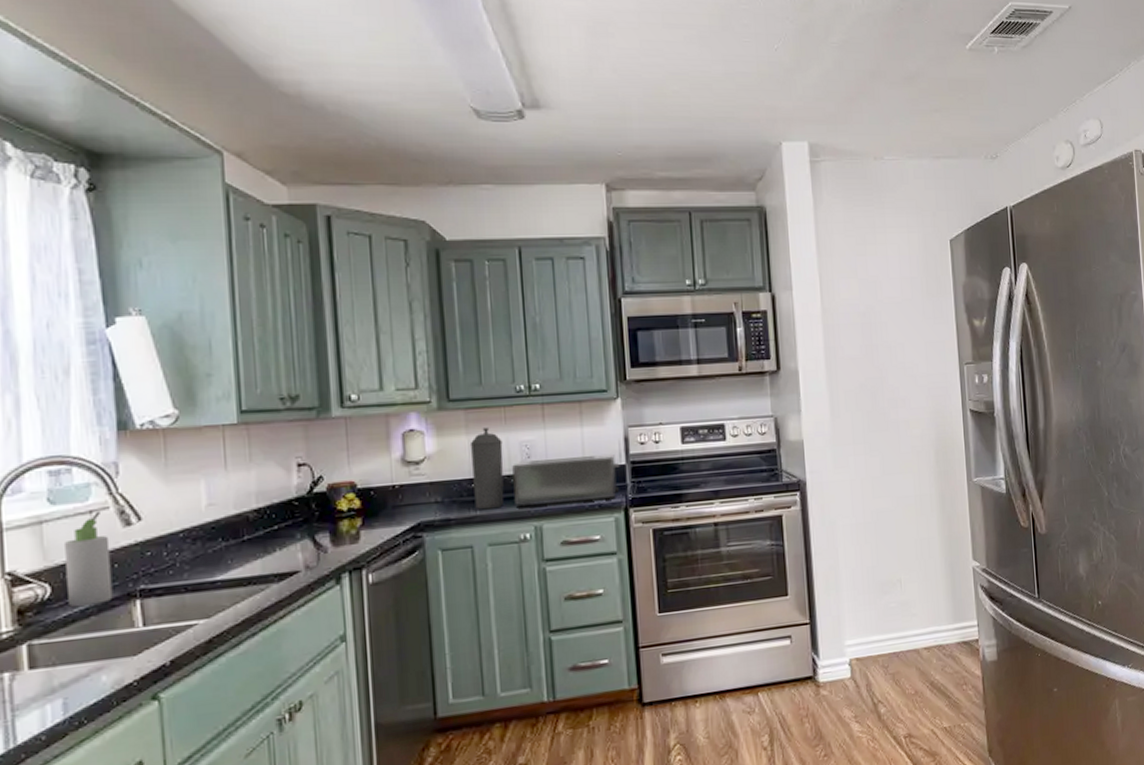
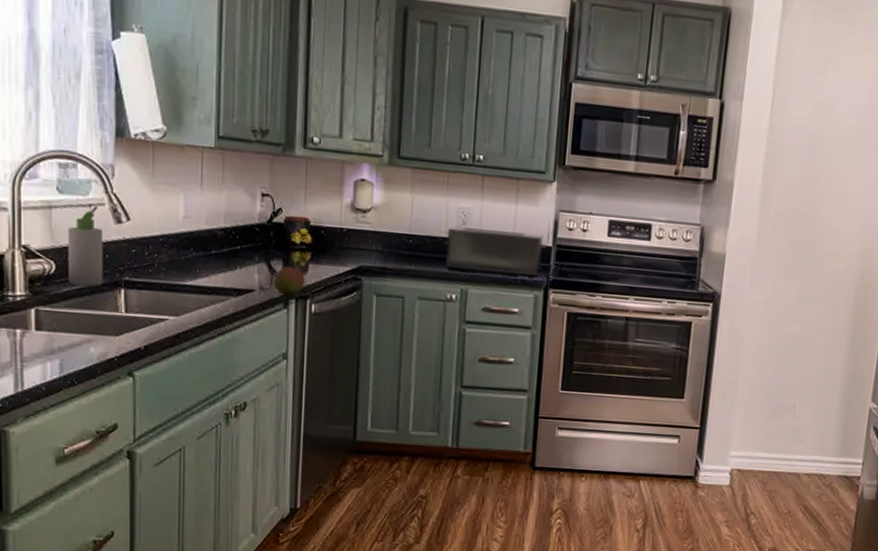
fruit: none [321,537,358,571] -> present [274,266,305,296]
canister: present [469,427,504,510] -> none [410,188,442,267]

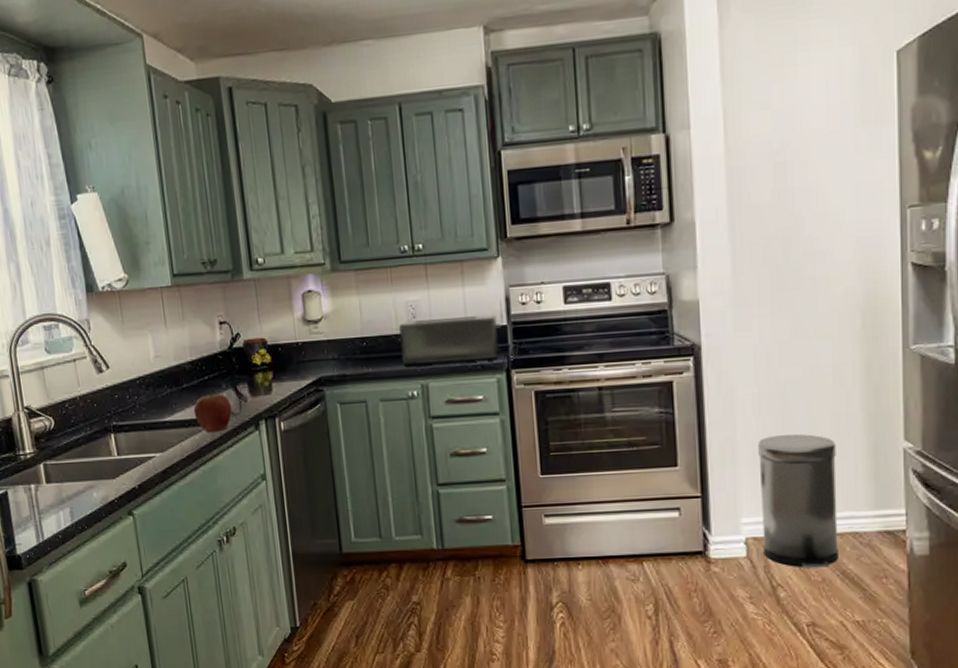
bottle: present [67,205,104,287] -> none [59,360,96,438]
fruit: none [219,262,262,305] -> present [193,392,232,433]
fruit: present [274,266,305,296] -> none [242,388,271,418]
pedal bin: none [744,382,818,502] -> present [758,434,838,568]

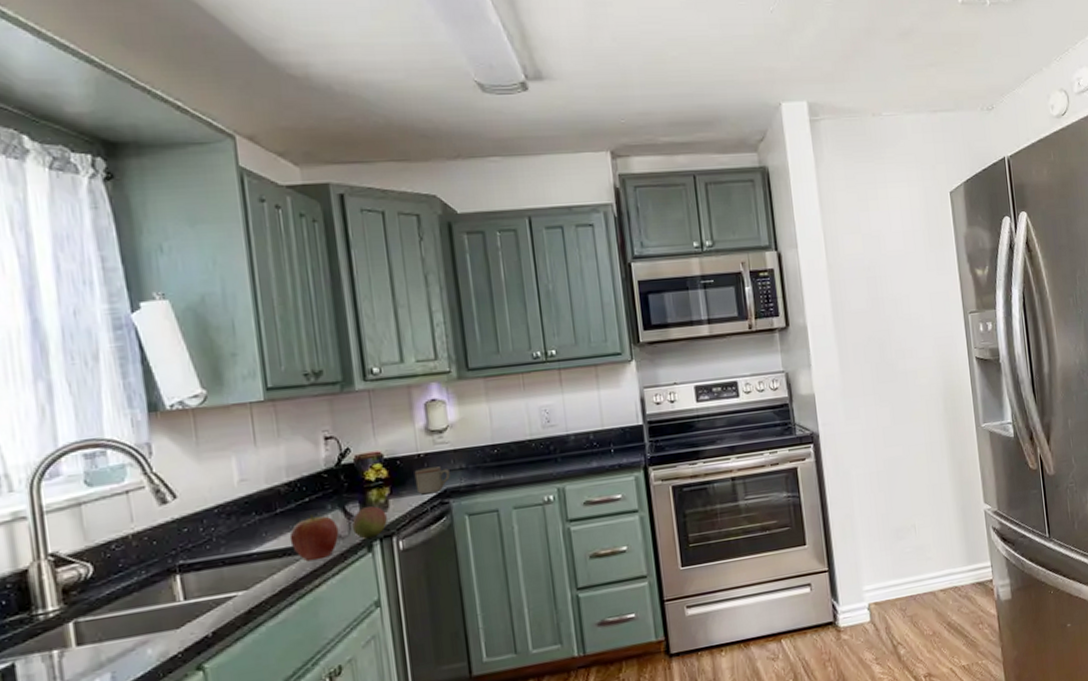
fruit: none [242,388,271,418] -> present [352,506,387,539]
mug: none [293,355,324,381] -> present [414,466,450,495]
toaster: present [399,313,502,367] -> none [533,414,639,472]
pedal bin: present [758,434,838,568] -> none [872,505,944,625]

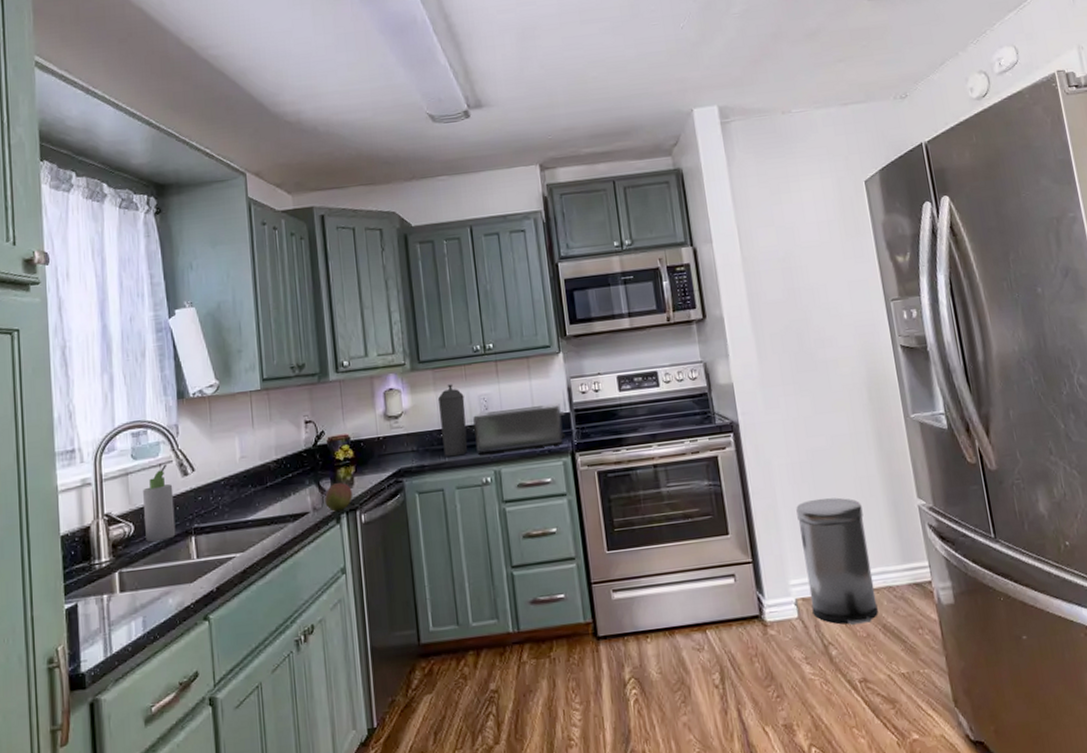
bottle: none [102,491,154,586] -> present [142,464,176,543]
fruit: present [289,515,339,562] -> none [276,488,315,530]
mug: present [414,466,450,495] -> none [374,448,404,474]
canister: none [490,394,527,475] -> present [437,384,468,457]
toaster: none [533,414,639,472] -> present [473,402,566,455]
pedal bin: none [872,505,944,625] -> present [796,497,878,625]

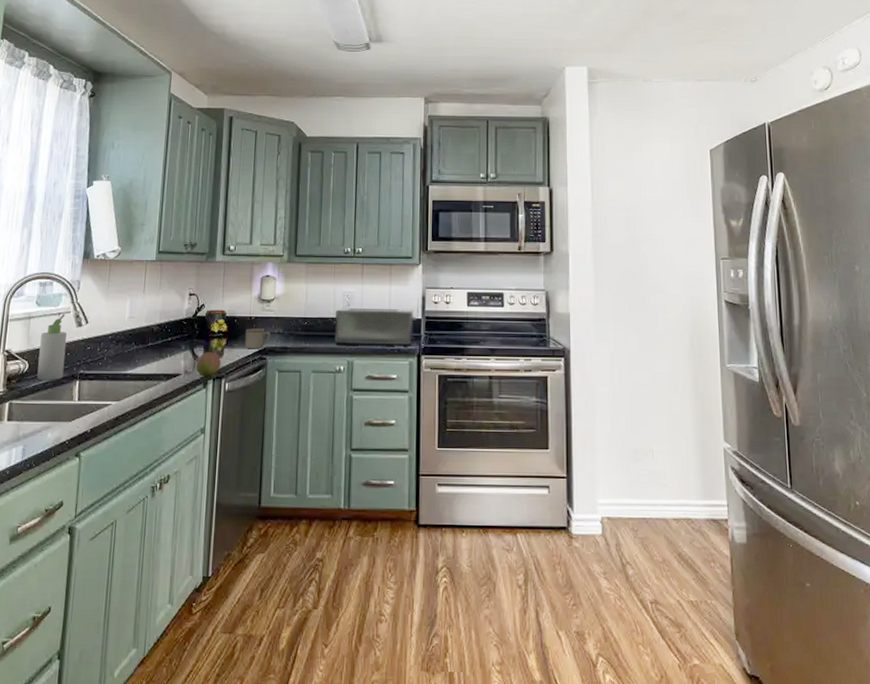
mug: none [374,448,404,474] -> present [244,328,270,349]
canister: present [437,384,468,457] -> none [306,279,331,343]
pedal bin: present [796,497,878,625] -> none [612,428,675,549]

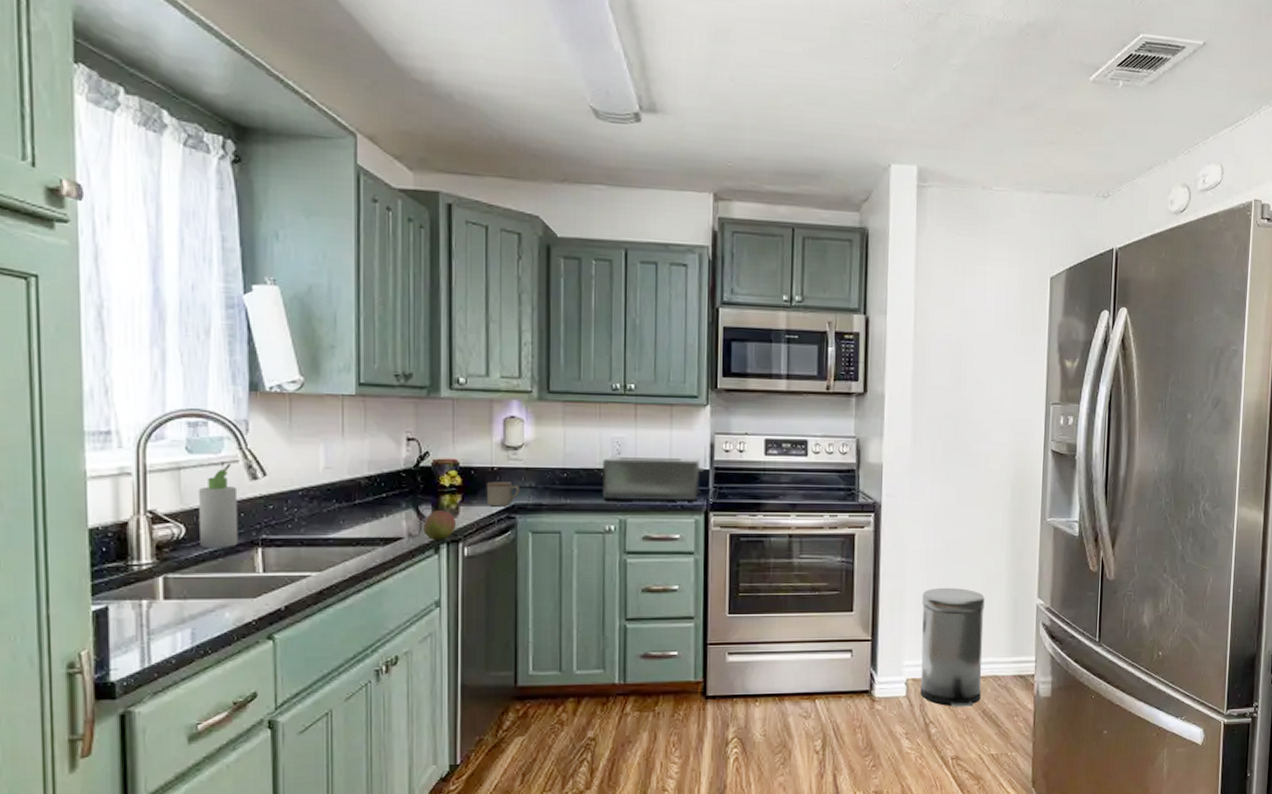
pedal bin: none [612,428,675,549] -> present [920,587,985,707]

